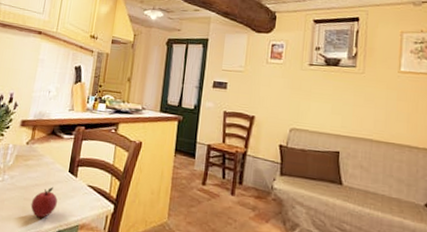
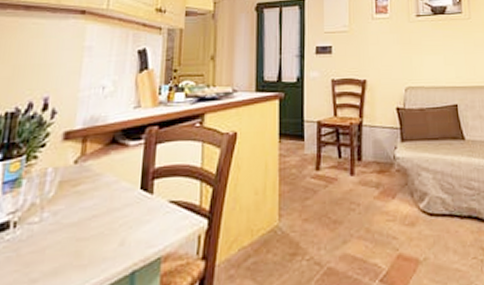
apple: present [30,186,58,218] -> none [87,213,127,261]

